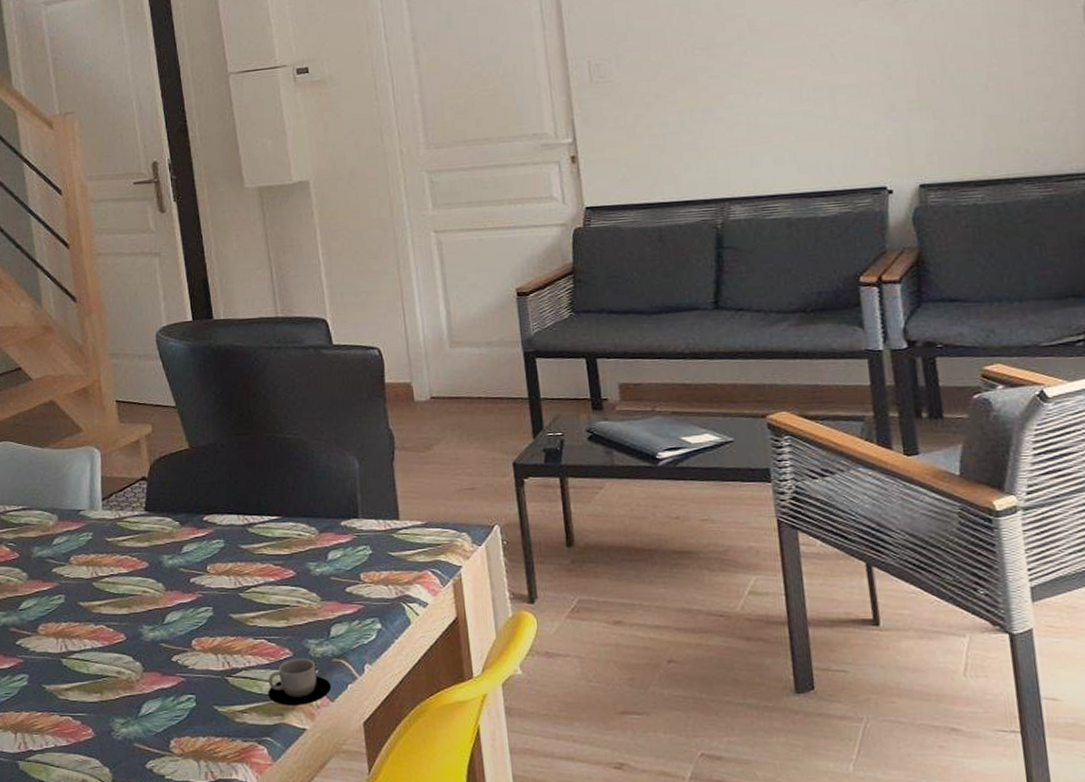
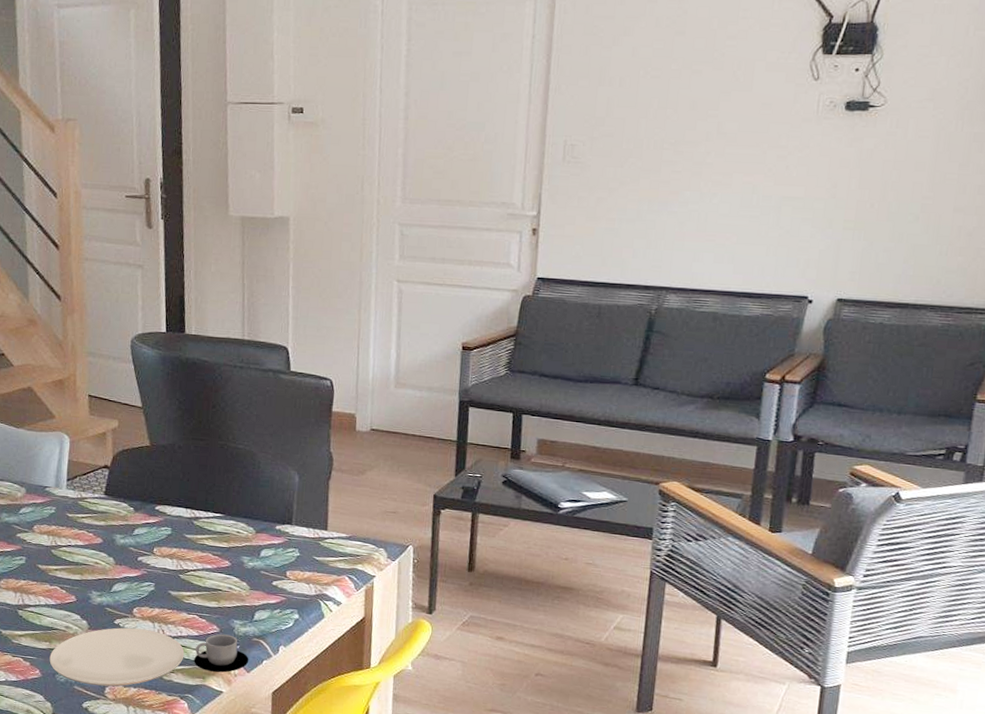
plate: none [102,664,256,740] -> present [49,627,185,687]

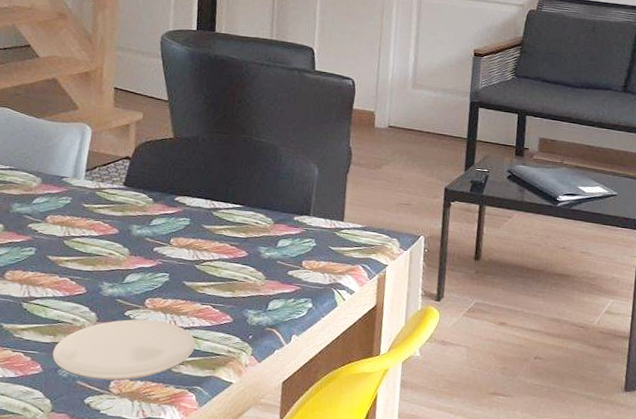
cup: present [194,633,249,673] -> none [205,324,261,363]

